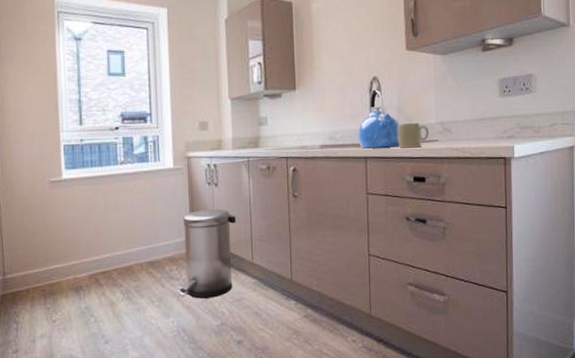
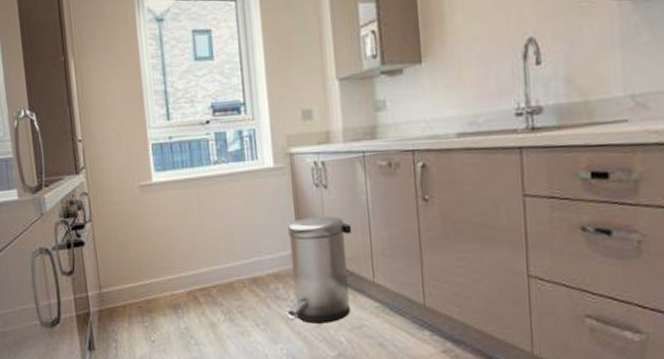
kettle: present [358,89,400,149] -> none [508,54,570,136]
mug: present [397,122,429,148] -> none [565,96,613,133]

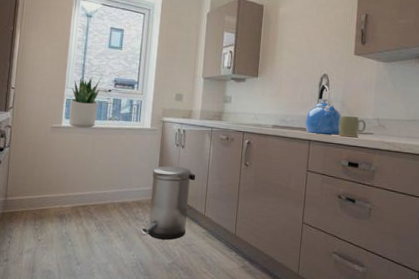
planter: none [155,106,197,182] -> present [68,76,101,128]
kettle: none [508,54,570,136] -> present [305,84,342,135]
mug: none [565,96,613,133] -> present [338,115,366,138]

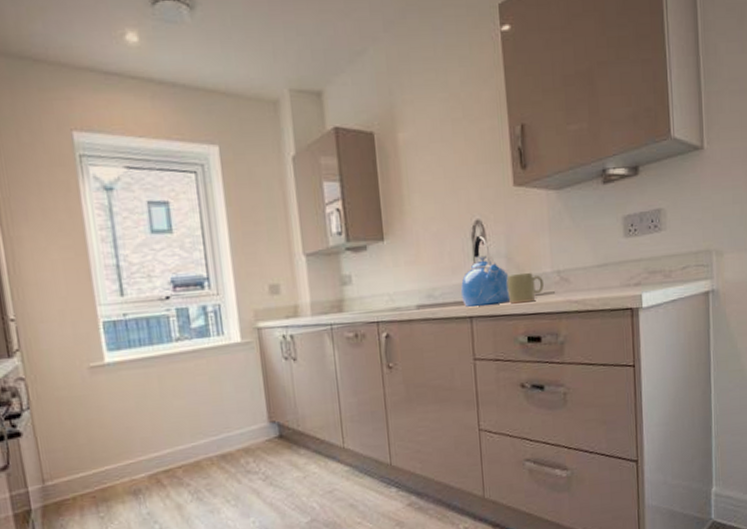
planter: present [68,76,101,128] -> none [106,281,157,362]
pedal bin: present [140,166,196,240] -> none [257,388,322,494]

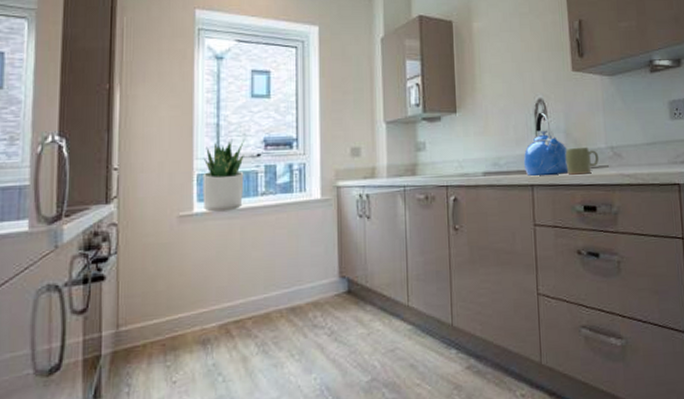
planter: none [106,281,157,362] -> present [202,138,244,212]

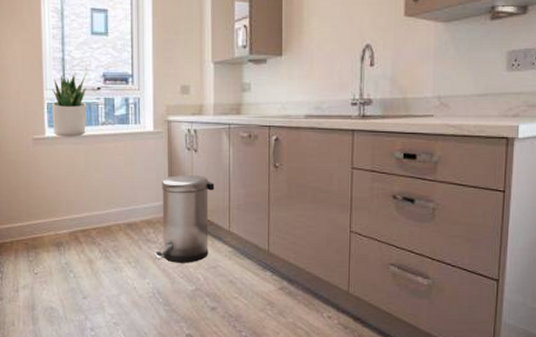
pedal bin: none [322,244,391,350] -> present [154,174,215,263]
kettle: present [523,112,569,176] -> none [345,58,392,121]
mug: present [565,147,598,175] -> none [389,95,424,122]

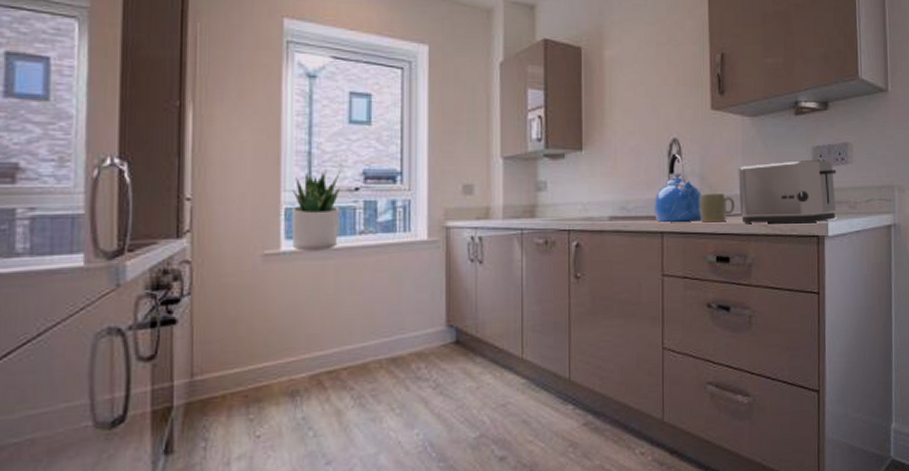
pedal bin: present [154,174,215,263] -> none [426,291,504,404]
kettle: none [345,58,392,121] -> present [653,153,702,222]
mug: none [389,95,424,122] -> present [699,193,734,223]
toaster: none [428,65,532,125] -> present [738,160,837,223]

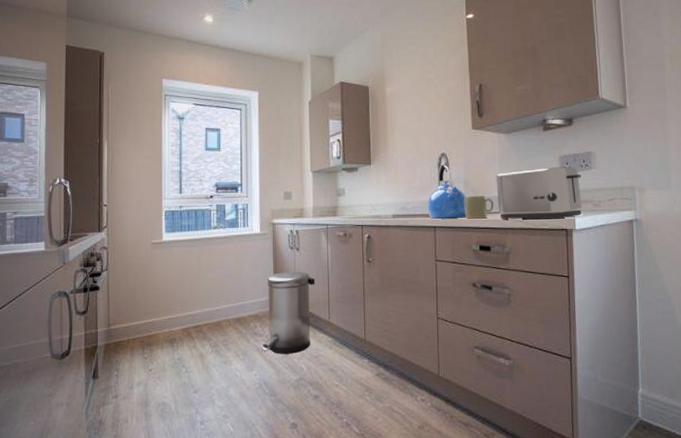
planter: present [291,169,340,251] -> none [169,183,201,241]
pedal bin: none [426,291,504,404] -> present [261,271,315,354]

